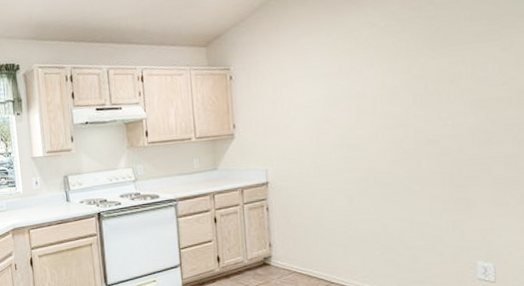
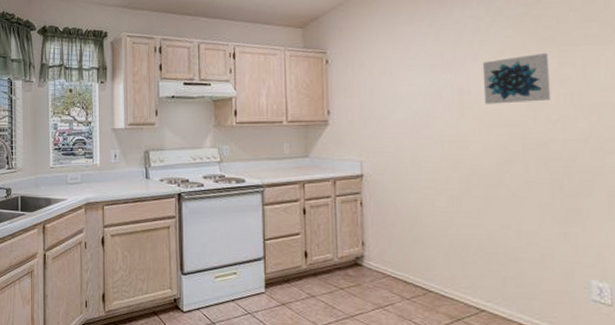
wall art: none [377,54,442,108] -> present [482,53,551,105]

